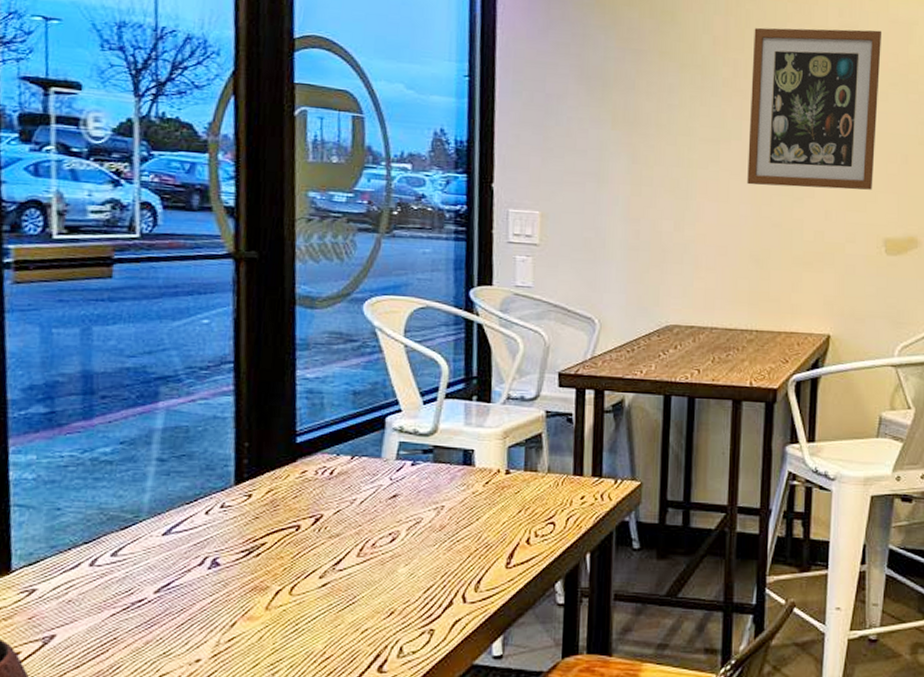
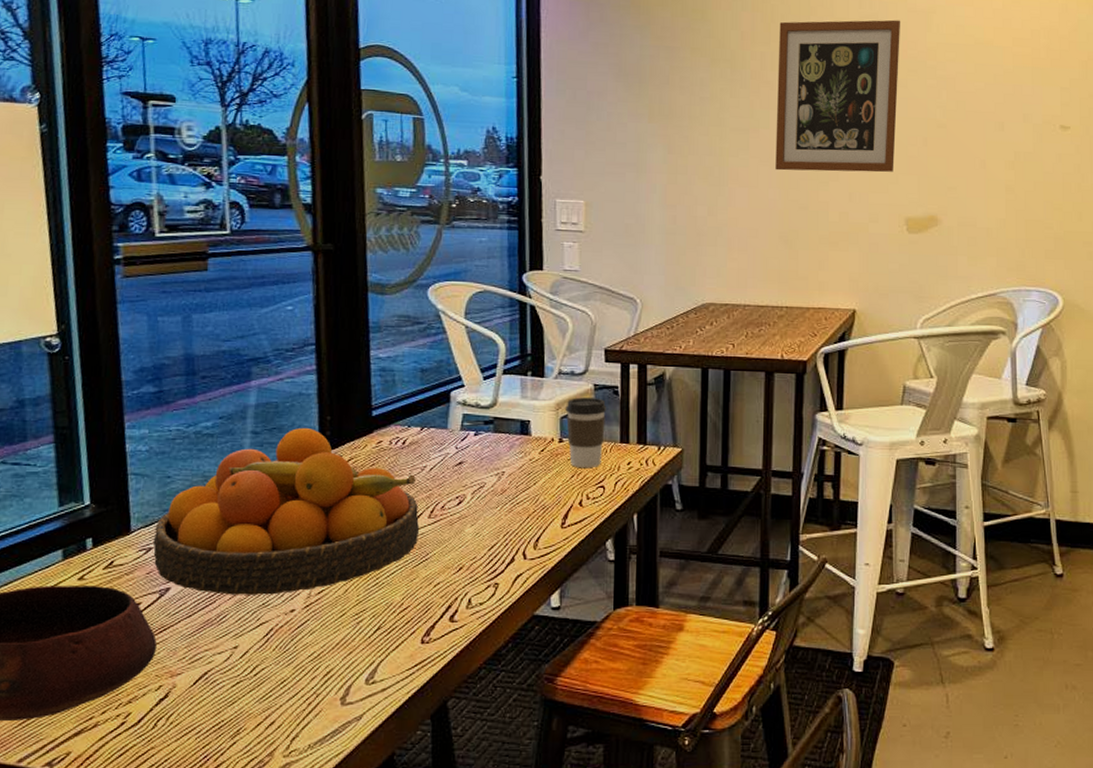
fruit bowl: none [36,454,346,643] -> present [152,427,419,595]
coffee cup: none [514,425,560,502] -> present [565,397,607,467]

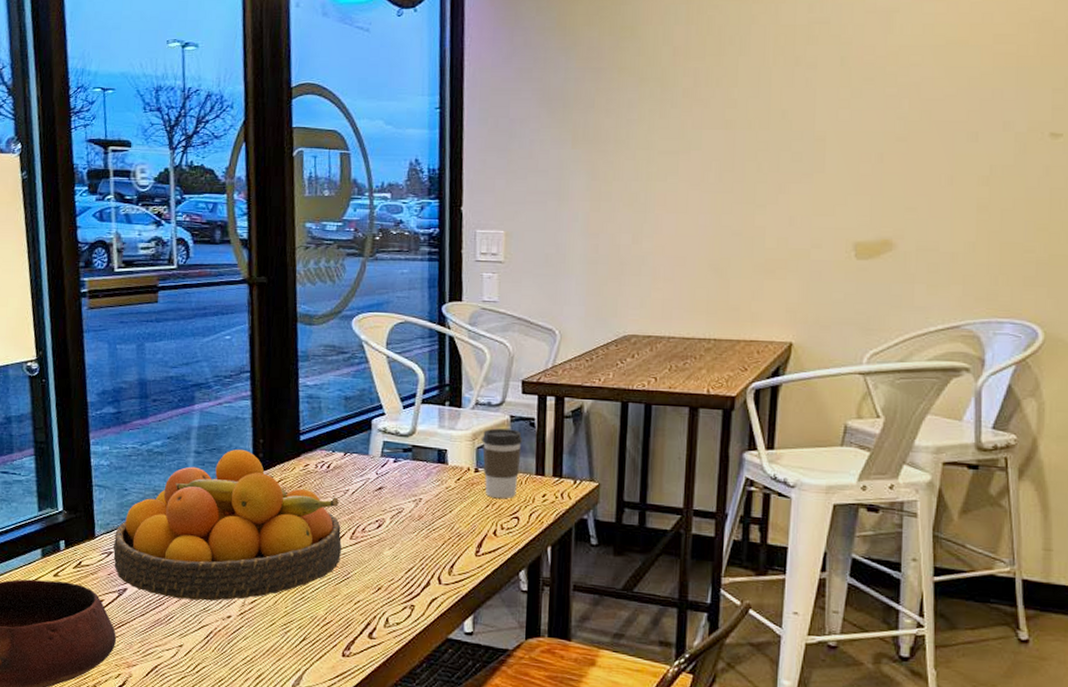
wall art: present [775,19,900,173] -> none [707,23,856,195]

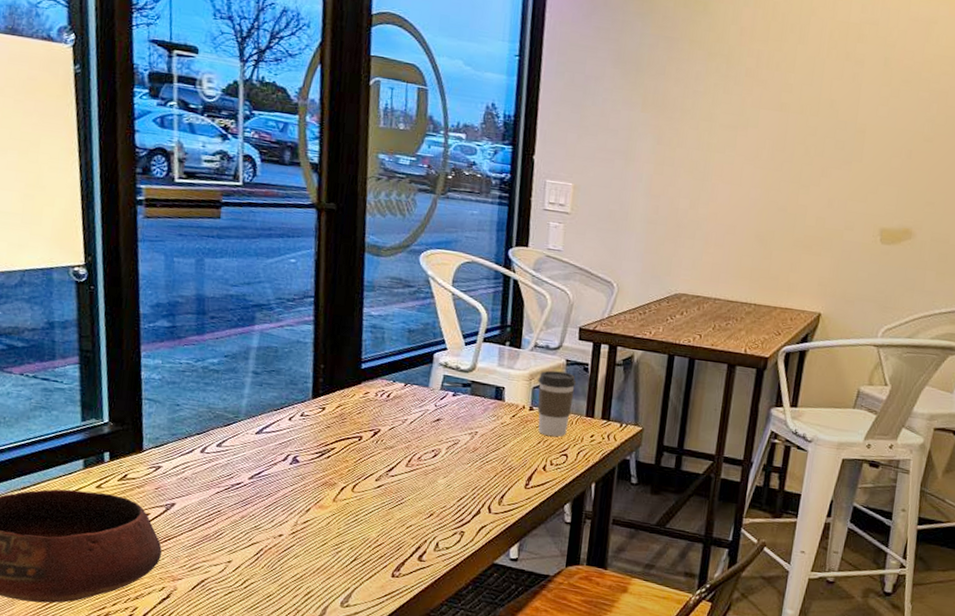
fruit bowl: present [113,449,342,601] -> none [161,372,398,520]

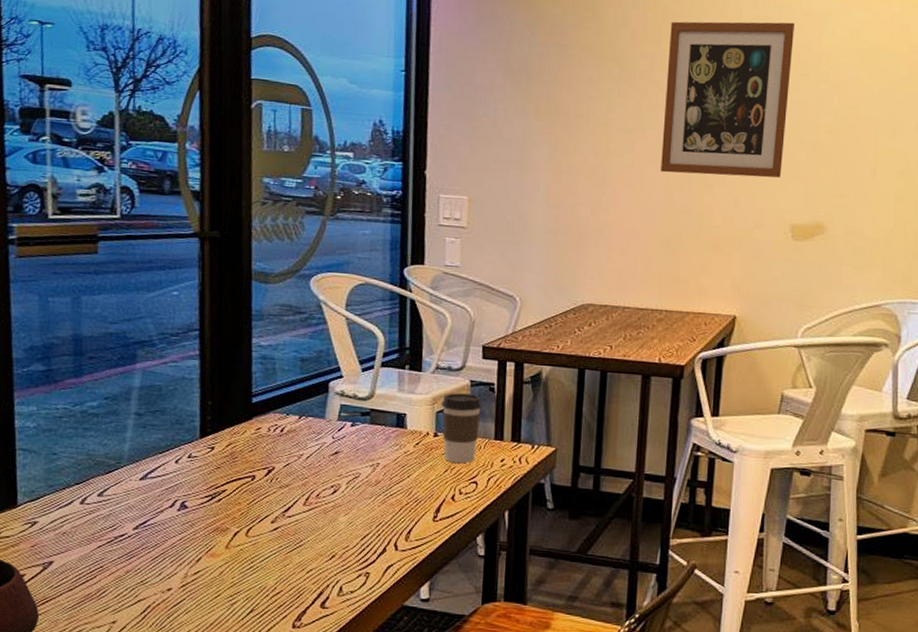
wall art: none [759,20,901,182] -> present [661,21,794,178]

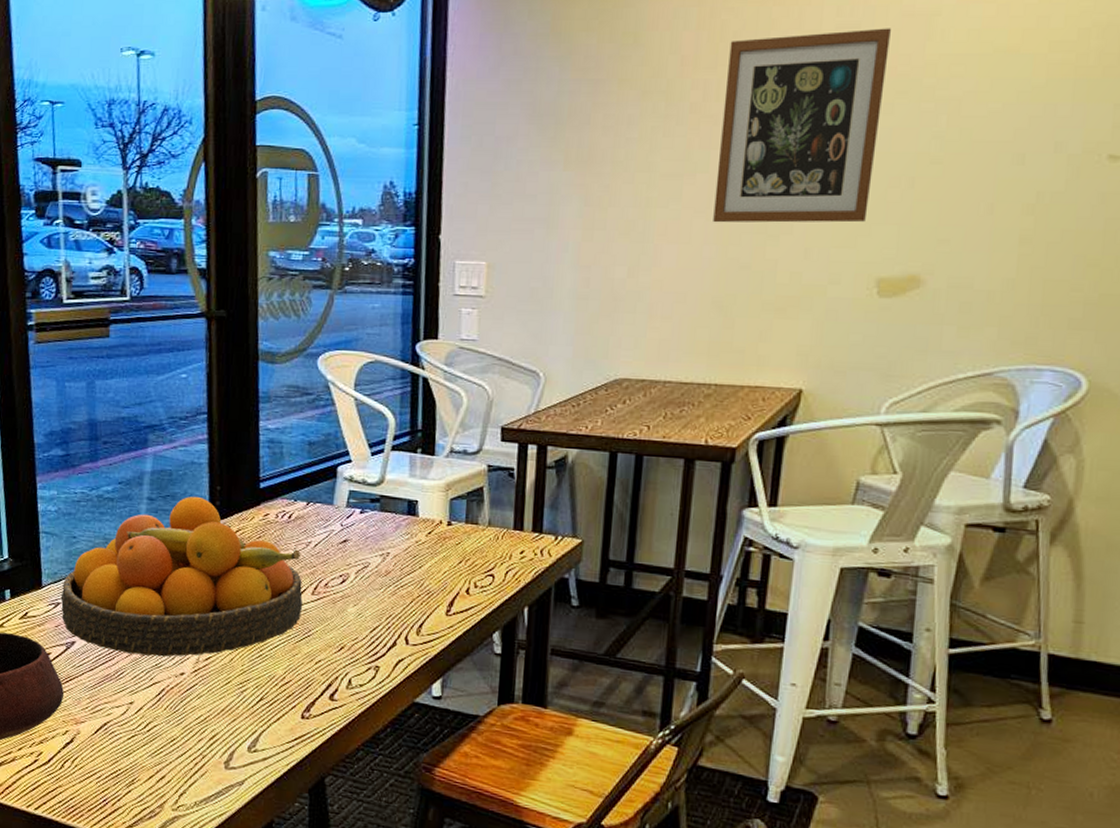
fruit bowl: none [38,411,294,573] -> present [60,496,303,657]
coffee cup: present [441,393,483,463] -> none [456,478,501,554]

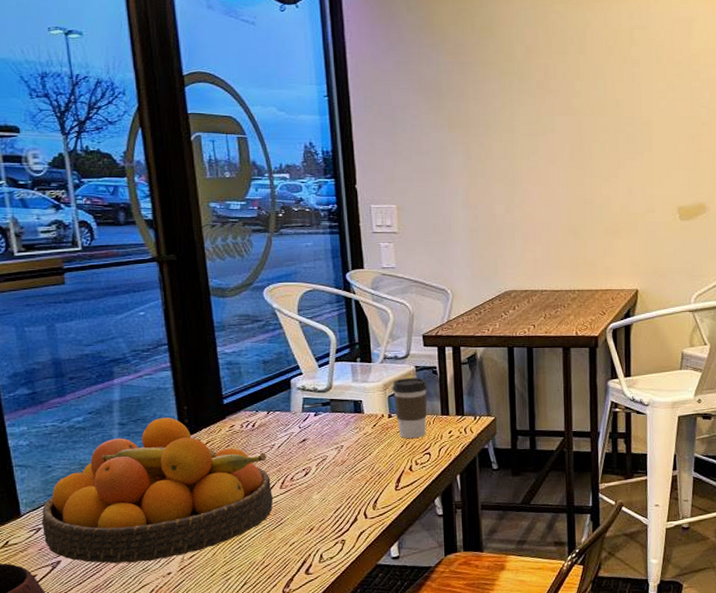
coffee cup: none [456,478,501,554] -> present [392,378,428,438]
wall art: present [713,28,891,223] -> none [559,29,667,170]

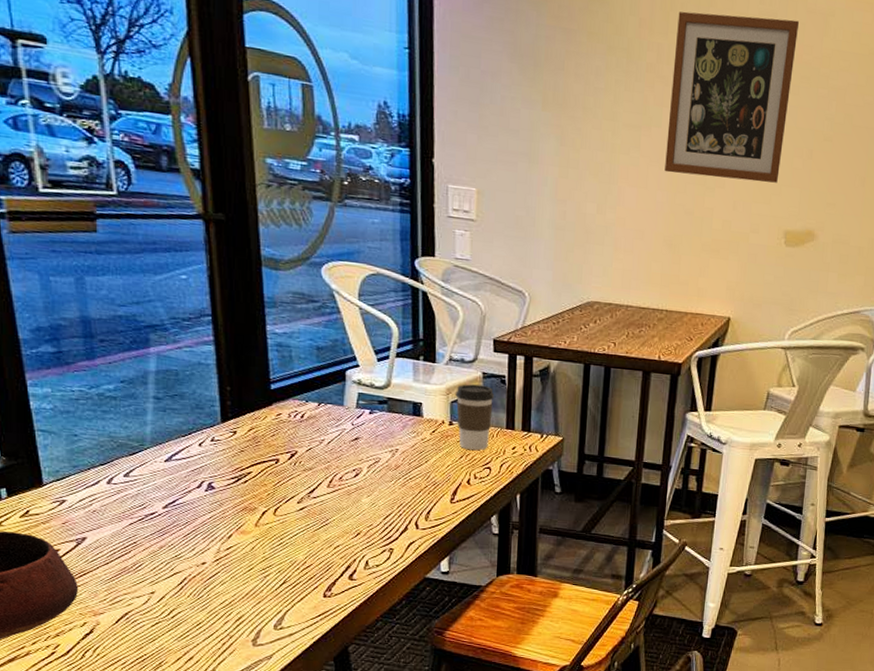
fruit bowl: present [41,417,273,564] -> none [65,396,319,549]
wall art: none [559,29,667,170] -> present [664,11,799,183]

